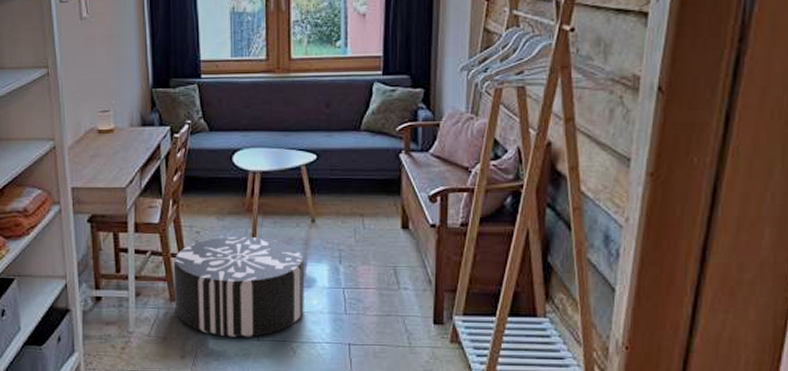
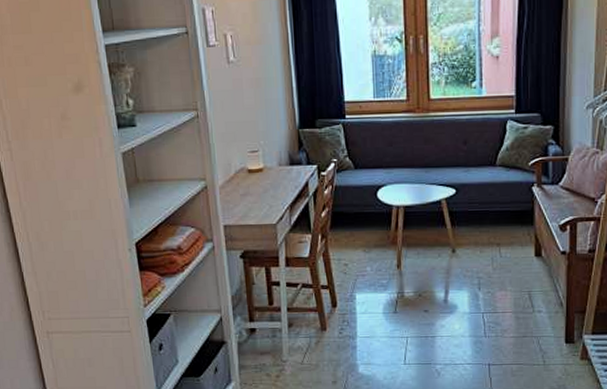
pouf: present [173,236,304,337] -> none [323,267,447,362]

